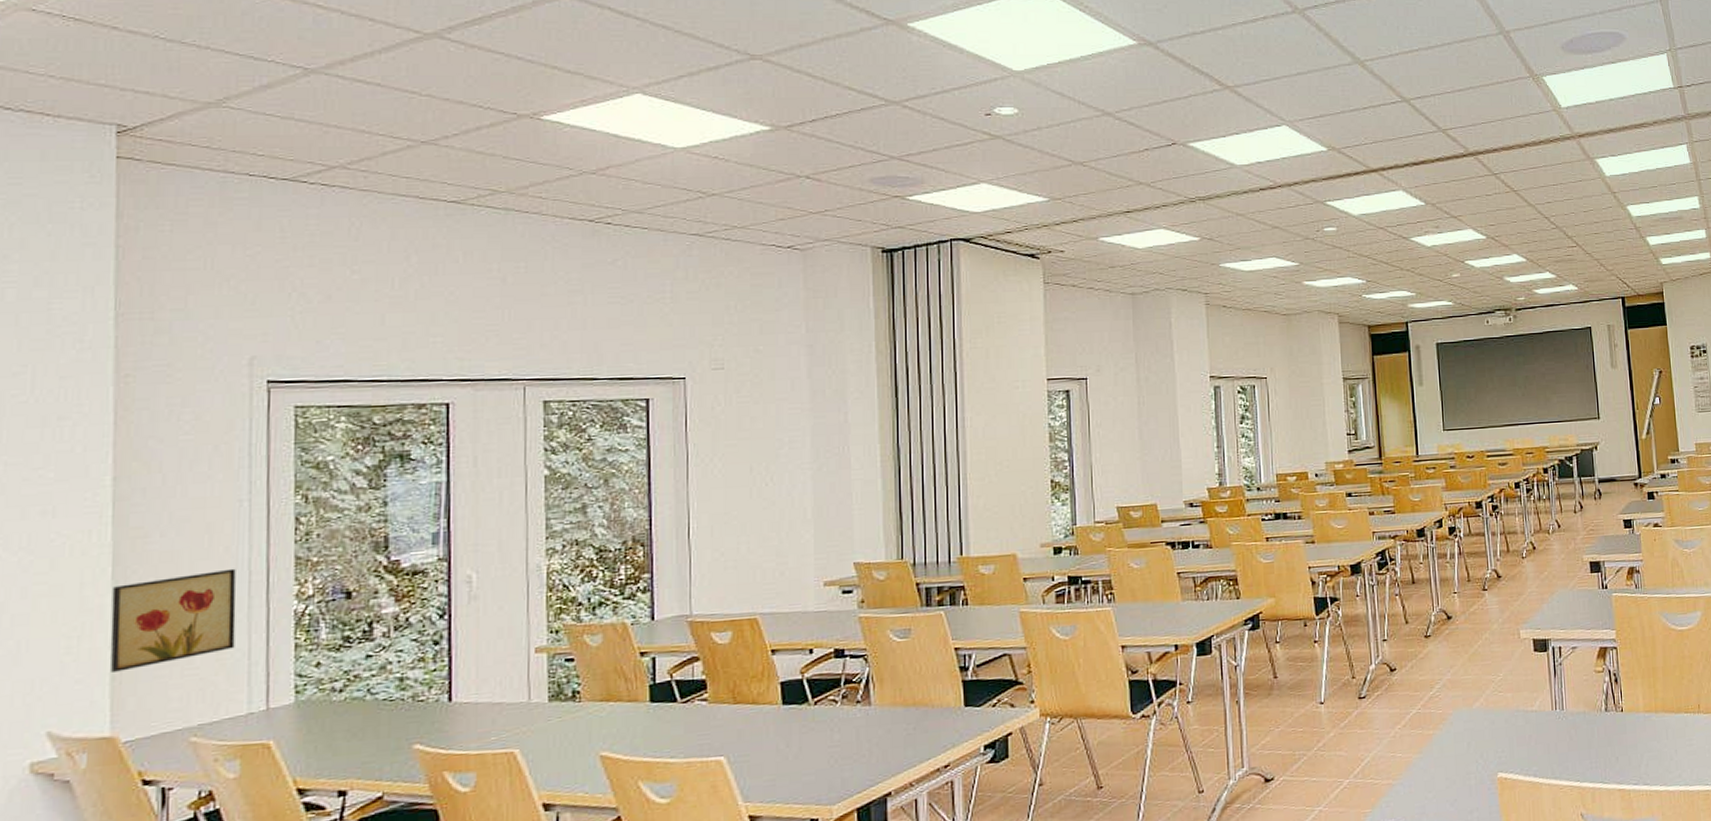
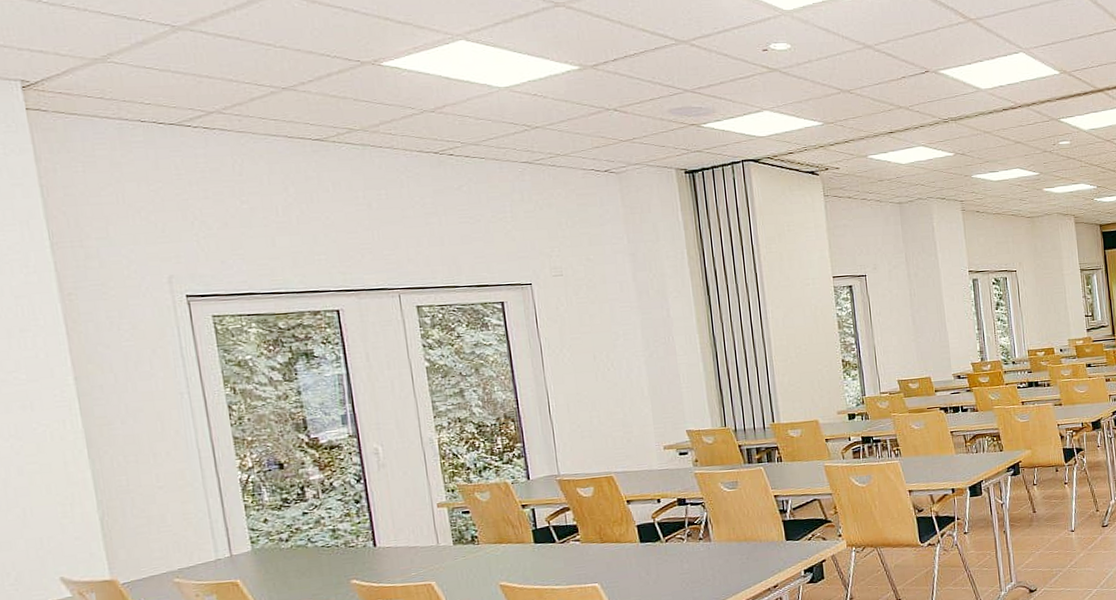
wall art: present [110,568,236,672] -> none [91,447,197,531]

